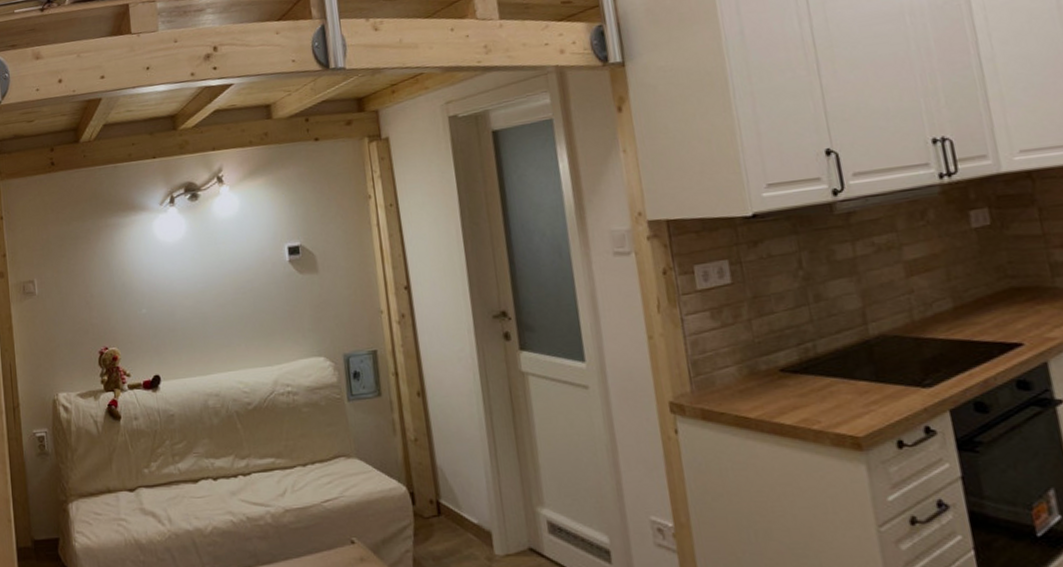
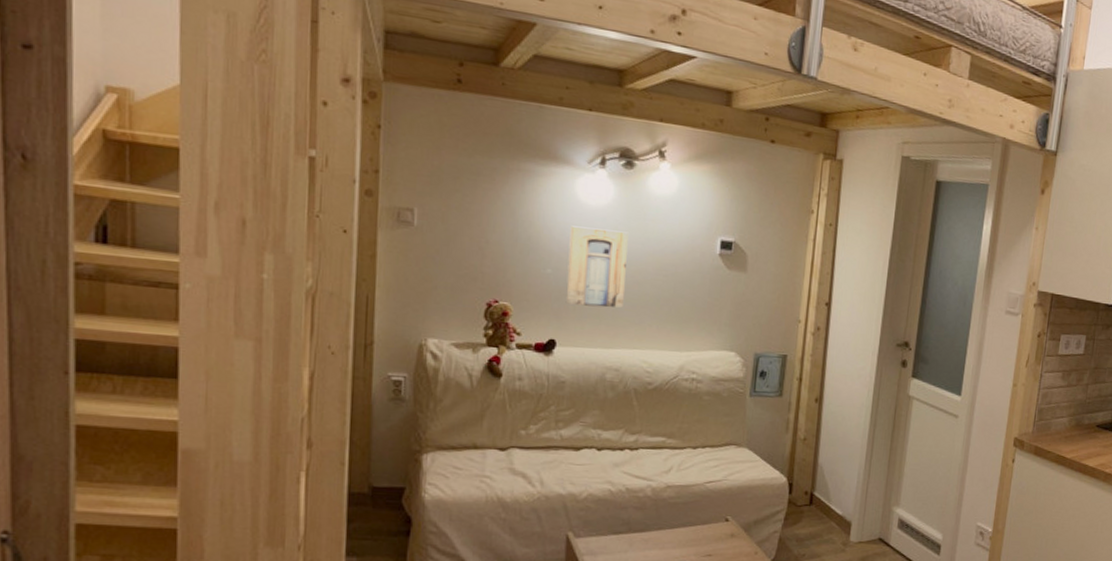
wall art: none [155,259,212,339] -> present [565,225,628,308]

